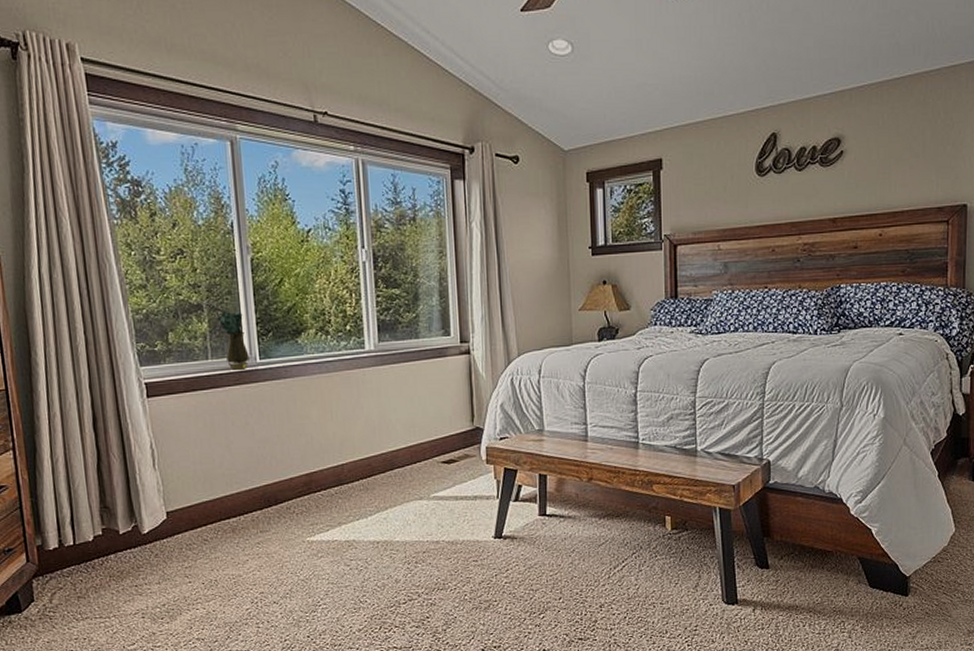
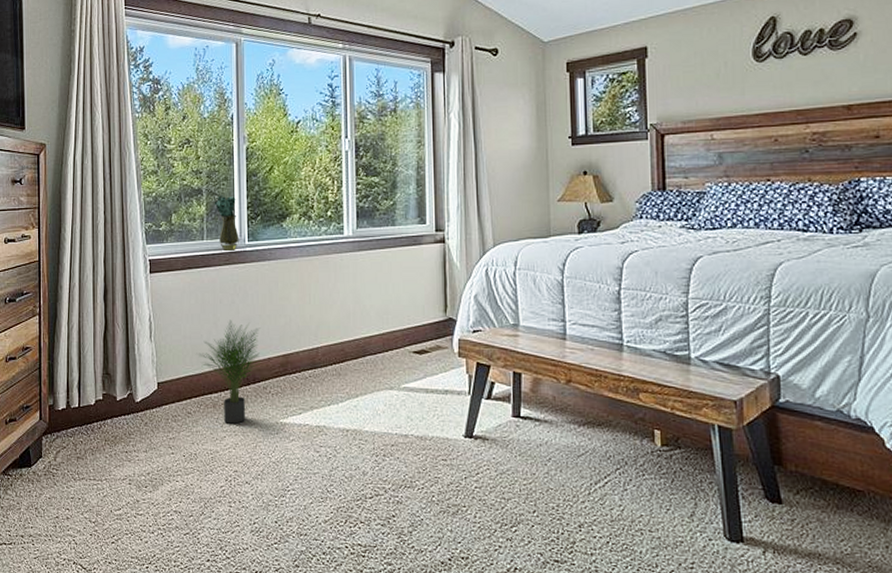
potted plant: none [212,441,281,547] -> present [199,319,261,424]

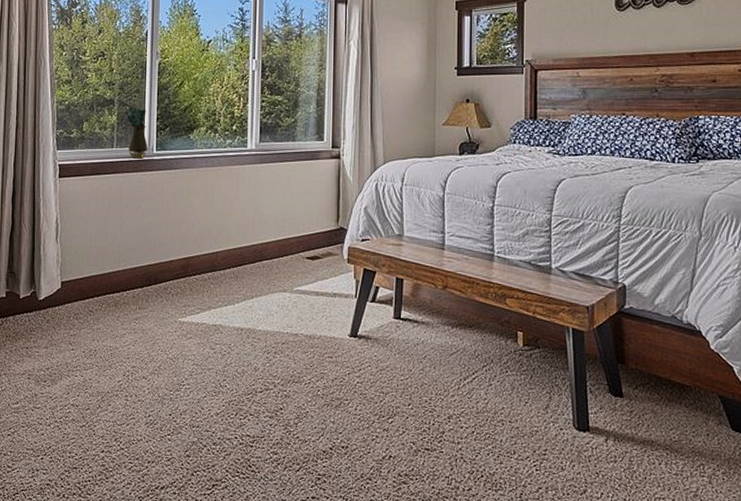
potted plant: present [199,319,261,424] -> none [103,223,164,322]

